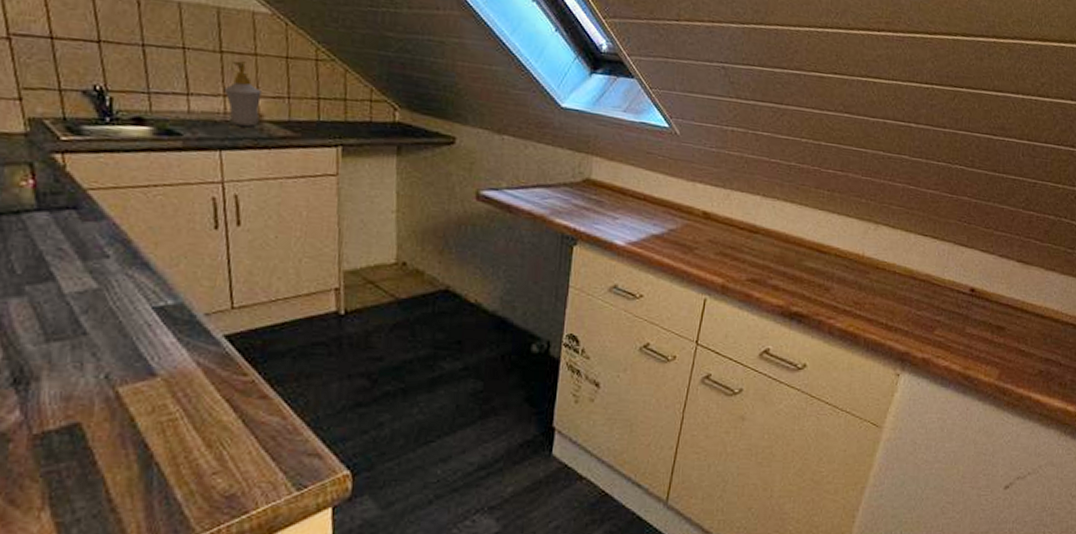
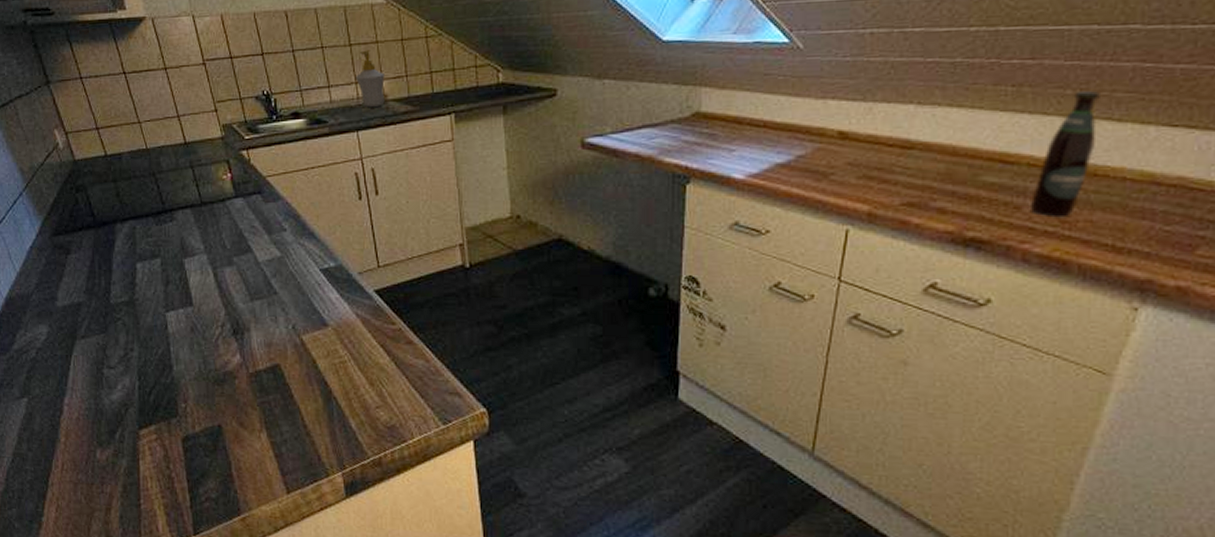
bottle: none [835,200,882,299] -> present [1029,90,1100,216]

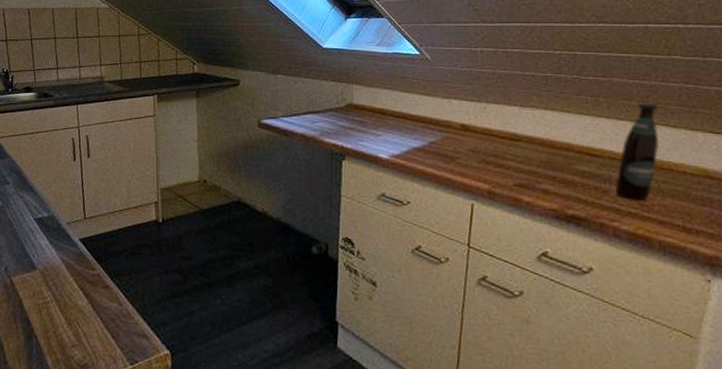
soap bottle: present [355,49,385,108] -> none [79,41,103,87]

